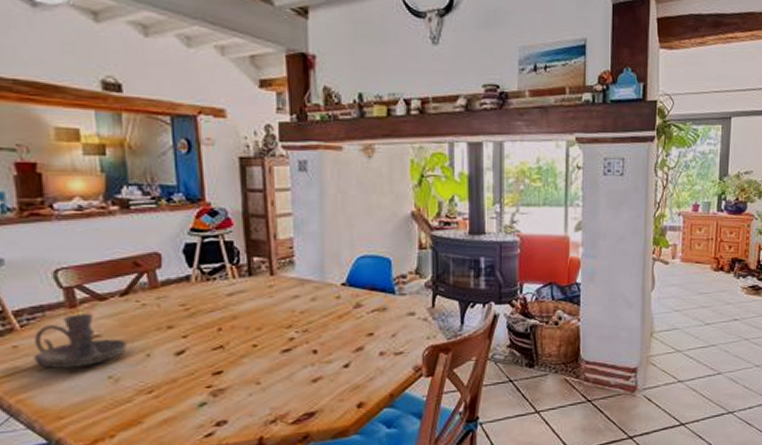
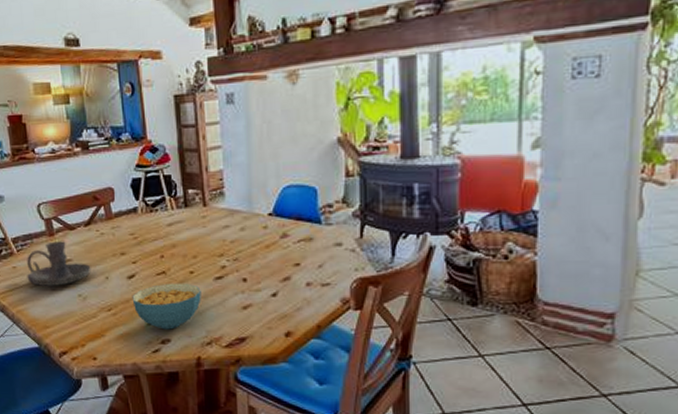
cereal bowl: none [180,357,266,410] -> present [132,283,201,330]

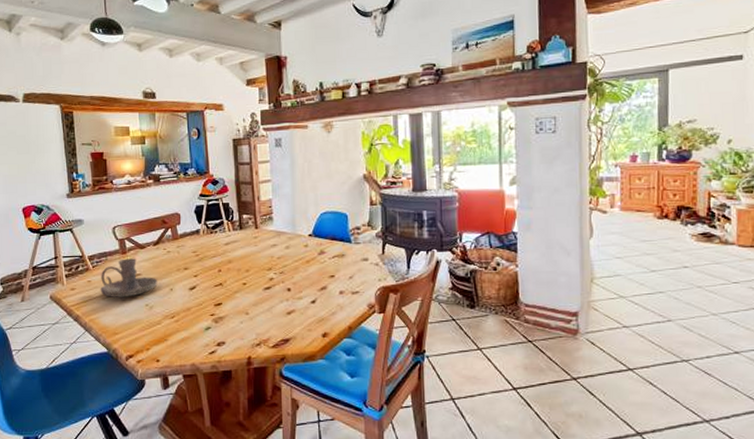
cereal bowl: present [132,283,201,330] -> none [193,293,252,334]

